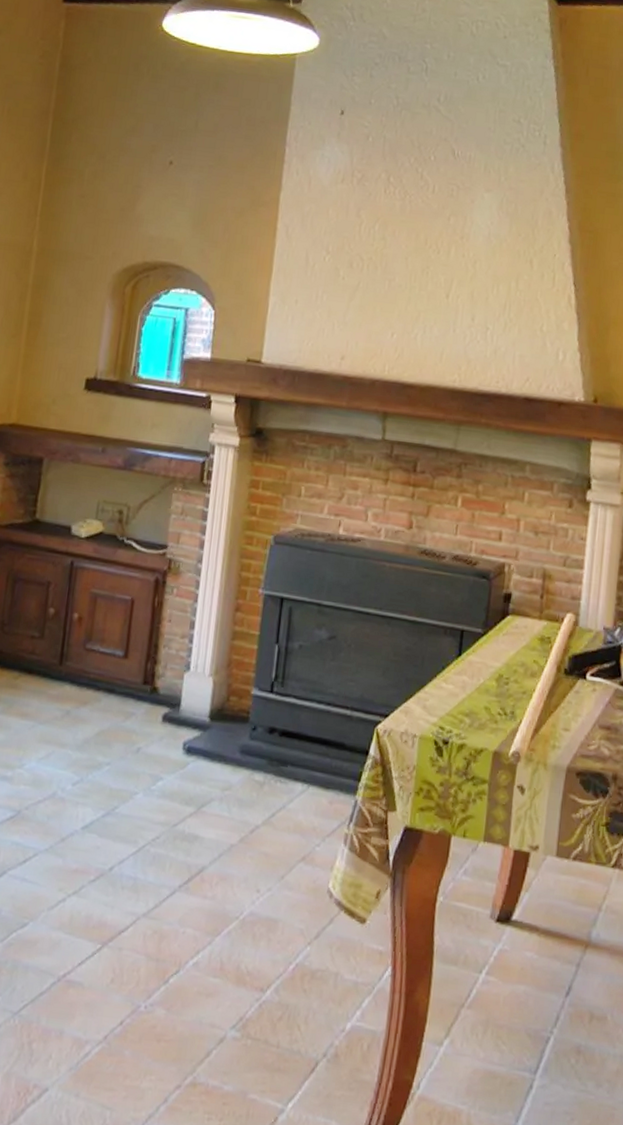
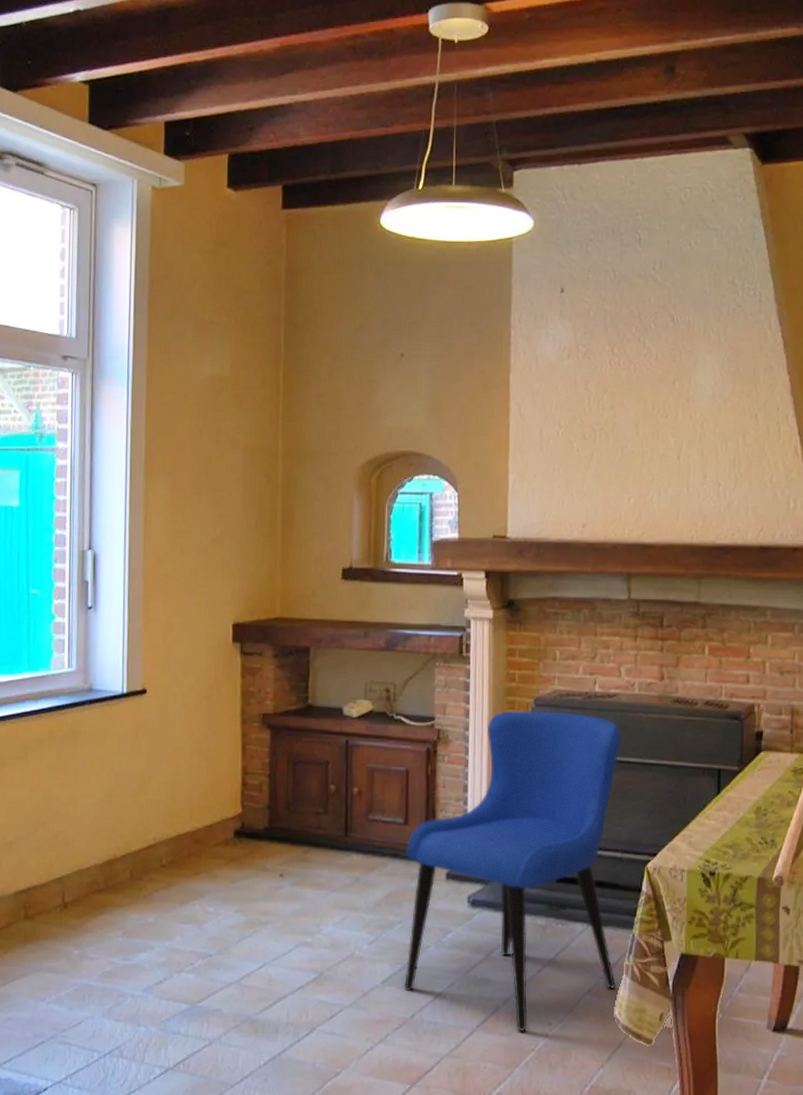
dining chair: none [105,545,363,898] -> present [403,710,622,1032]

